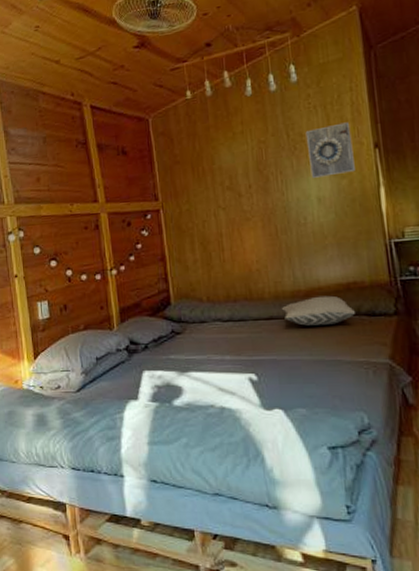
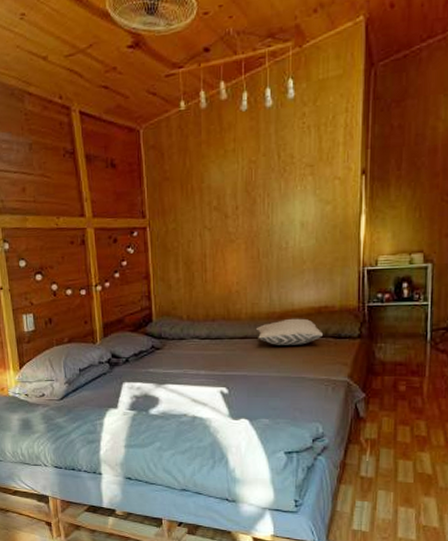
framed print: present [305,122,355,178] -> none [296,145,341,202]

